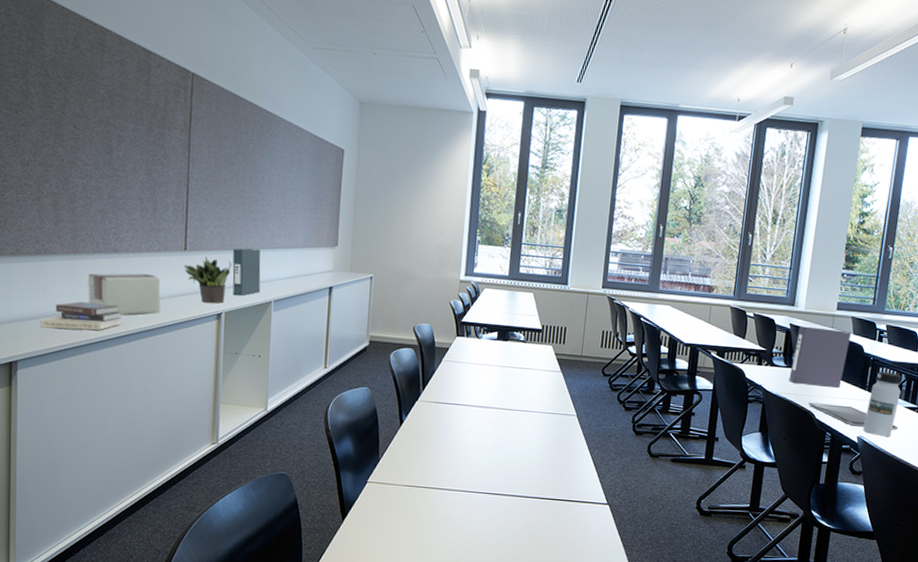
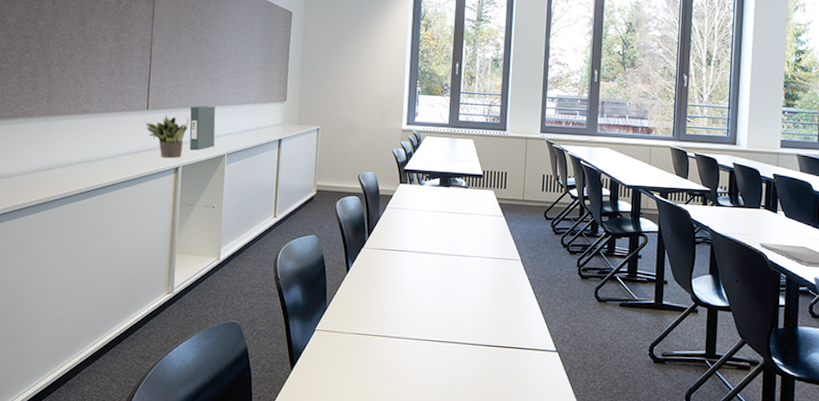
books: present [40,301,122,331] -> none [16,160,89,187]
box: present [88,273,161,316] -> none [59,132,124,172]
binder: present [789,326,851,388] -> none [736,164,798,227]

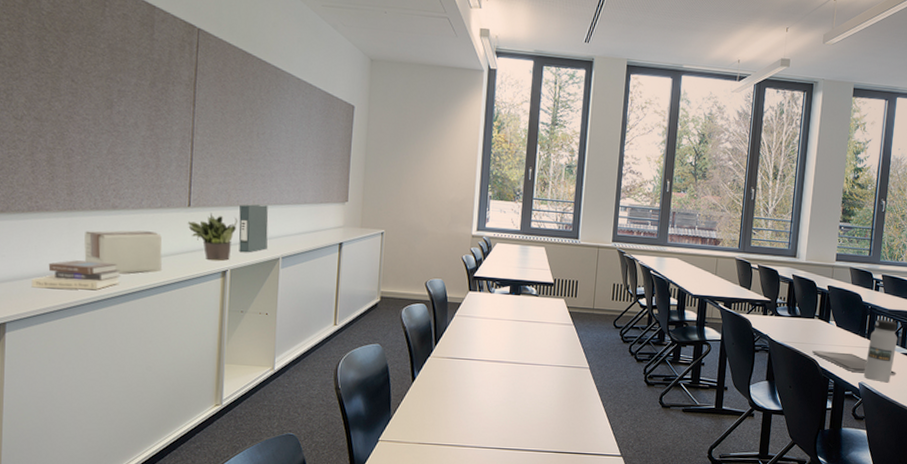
books: none [16,160,89,187] -> present [32,260,121,291]
box: none [59,132,124,172] -> present [84,230,163,274]

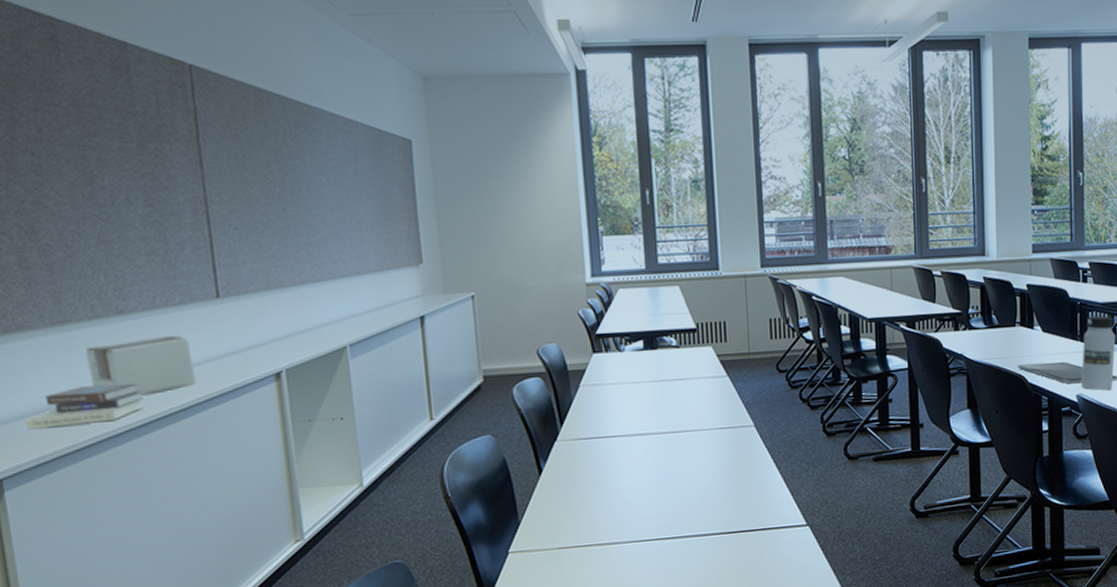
potted plant: present [187,213,238,261] -> none [219,301,285,363]
binder: present [238,204,269,253] -> none [284,282,329,347]

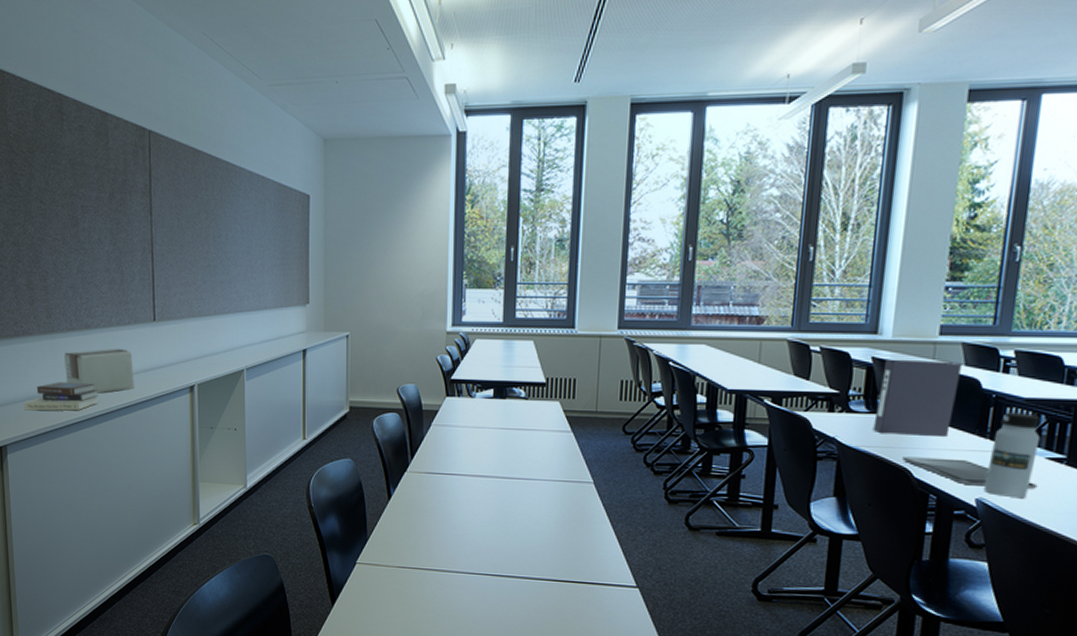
binder: none [991,276,1052,346] -> present [873,359,962,436]

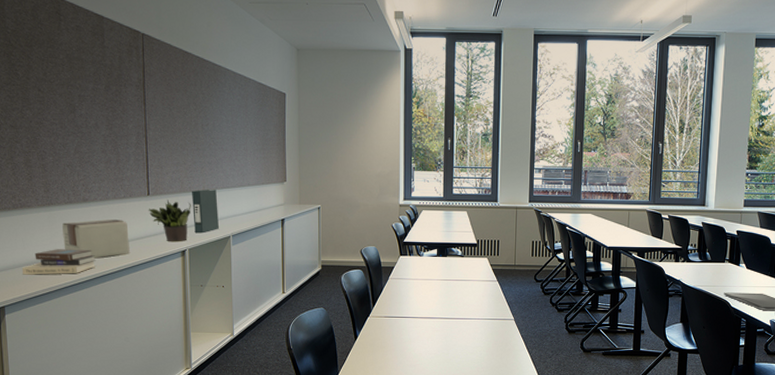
potted plant: none [154,326,201,376] -> present [148,199,191,242]
binder: none [202,314,231,366] -> present [192,189,219,234]
binder: present [873,359,962,436] -> none [704,223,758,277]

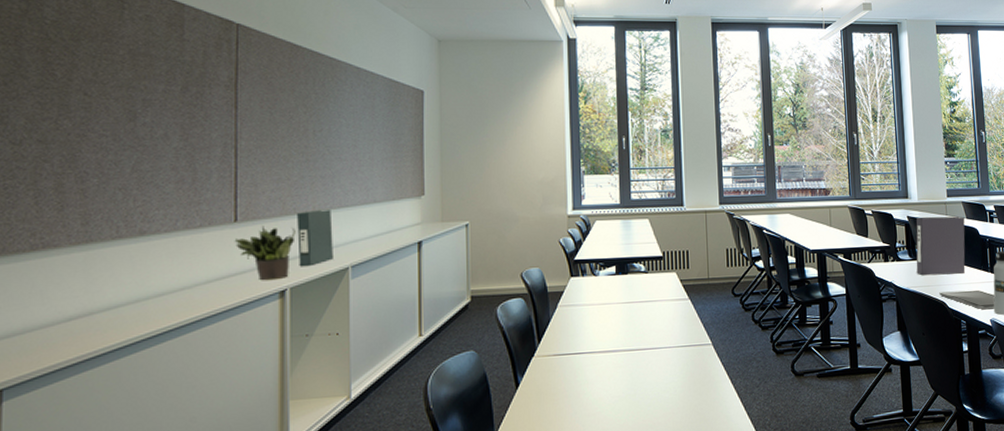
books: present [22,249,96,275] -> none [37,298,153,342]
box: present [62,219,130,259] -> none [105,256,205,311]
binder: none [704,223,758,277] -> present [916,216,965,276]

